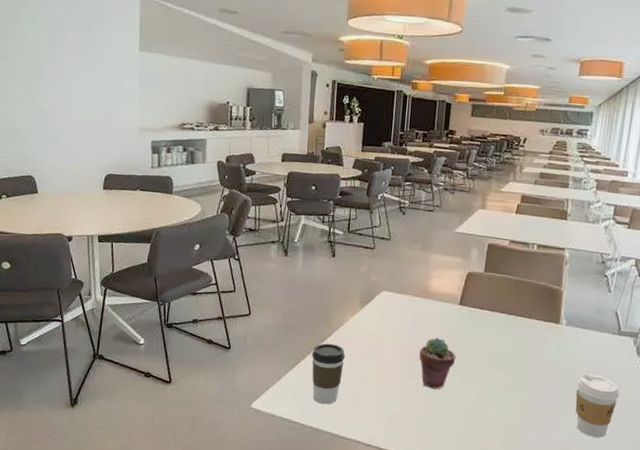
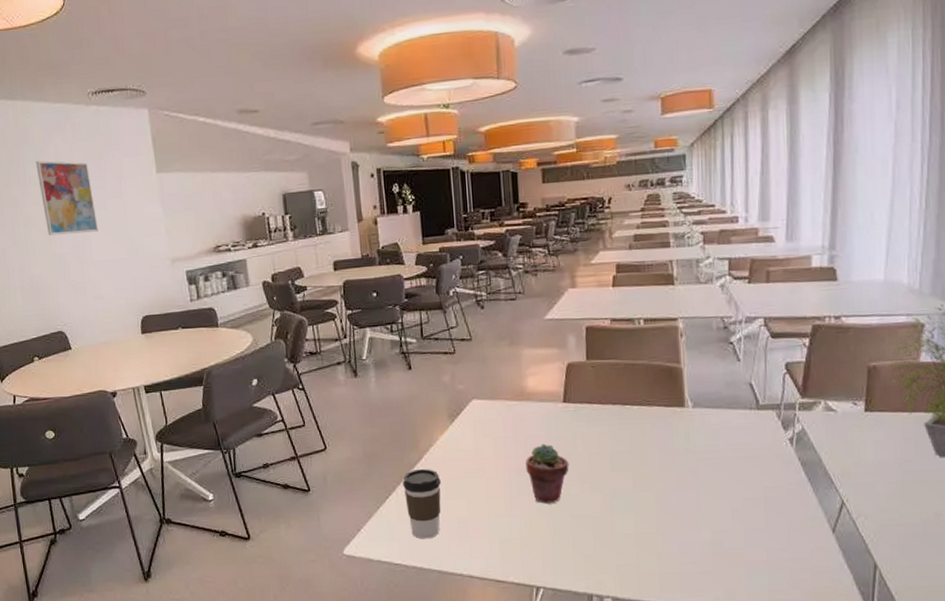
wall art: none [31,21,79,93] -> present [35,160,98,236]
coffee cup: present [575,374,620,438] -> none [716,459,770,533]

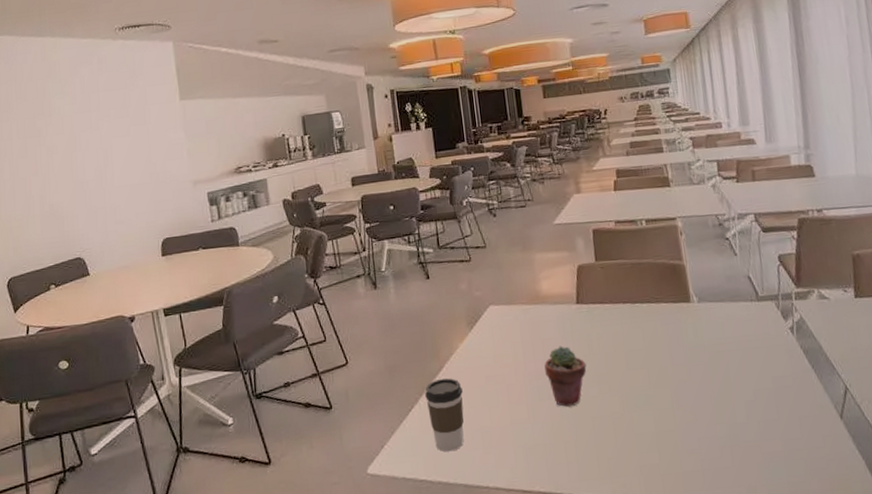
wall art: present [35,160,98,236] -> none [61,92,121,163]

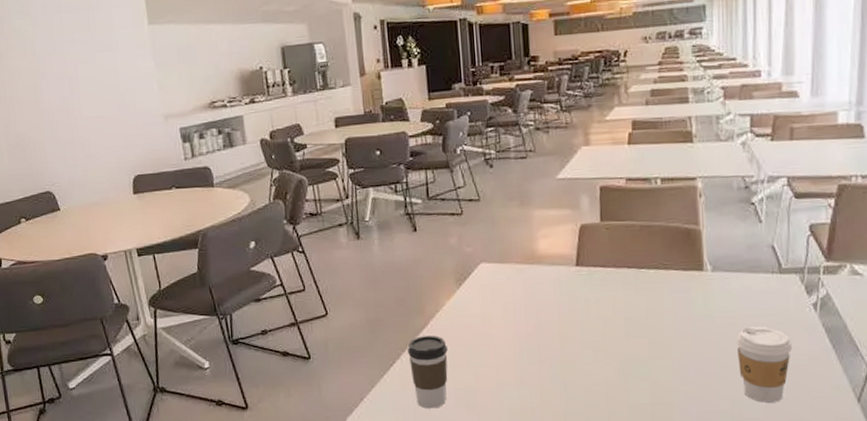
potted succulent: present [544,346,587,407] -> none [536,309,582,371]
coffee cup: none [726,351,777,425] -> present [736,325,793,403]

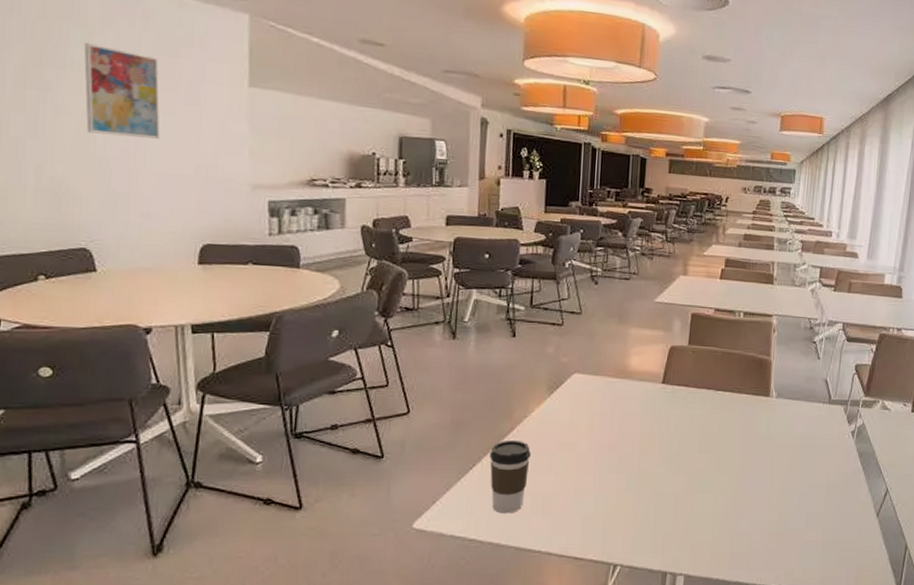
wall art: none [21,11,88,91] -> present [83,42,160,139]
coffee cup: present [736,325,793,403] -> none [789,447,833,515]

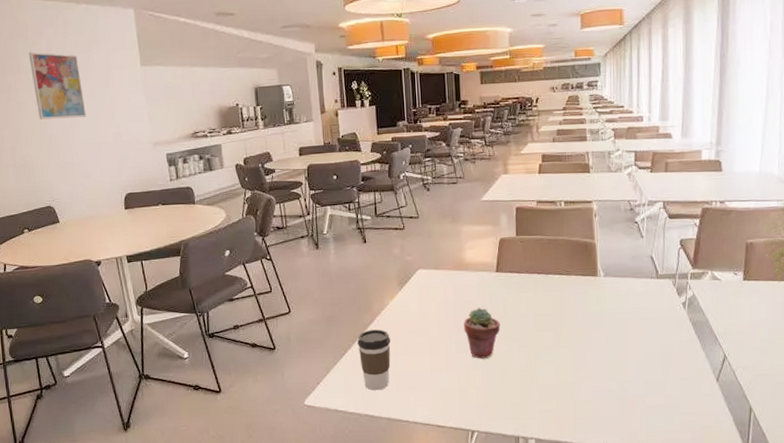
potted succulent: none [618,422,660,481] -> present [464,307,501,359]

